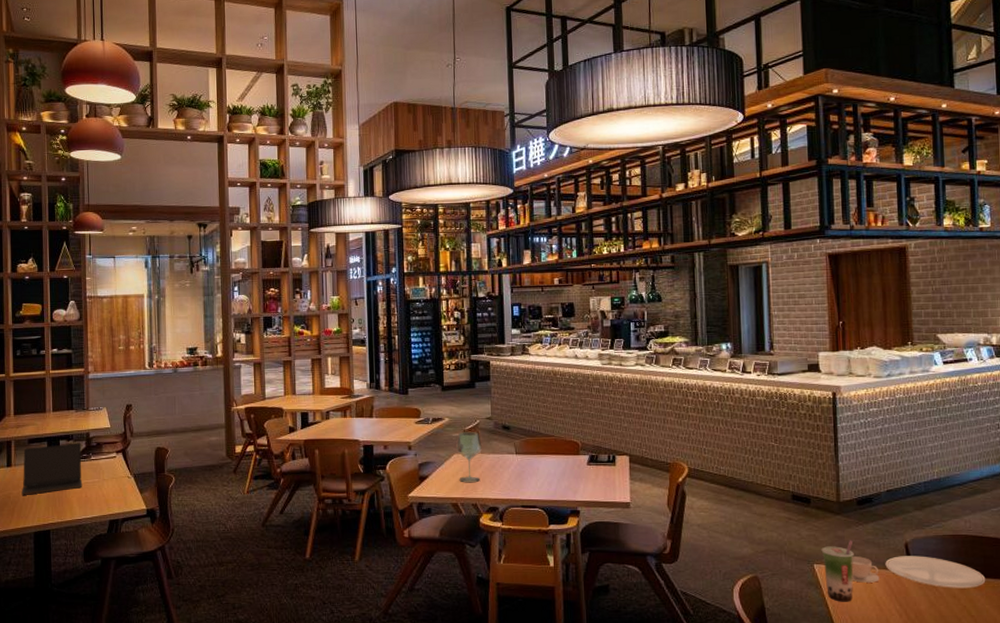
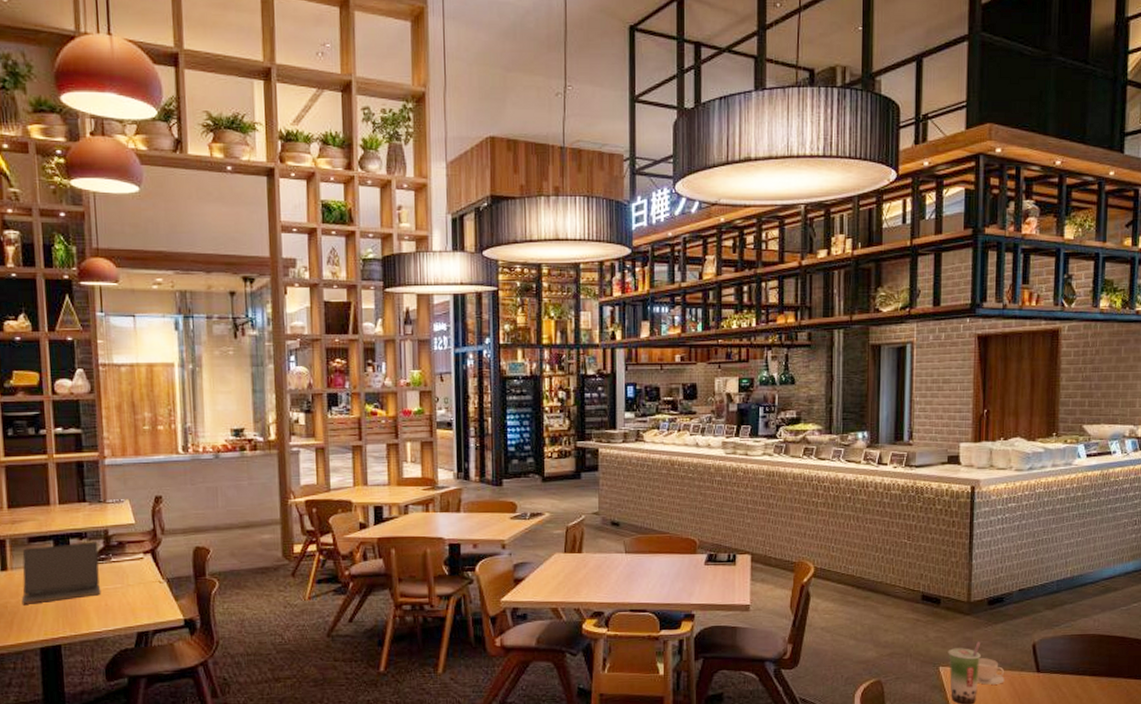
wine glass: present [455,431,482,483] -> none [556,528,587,586]
plate: present [885,556,986,589] -> none [1011,656,1109,689]

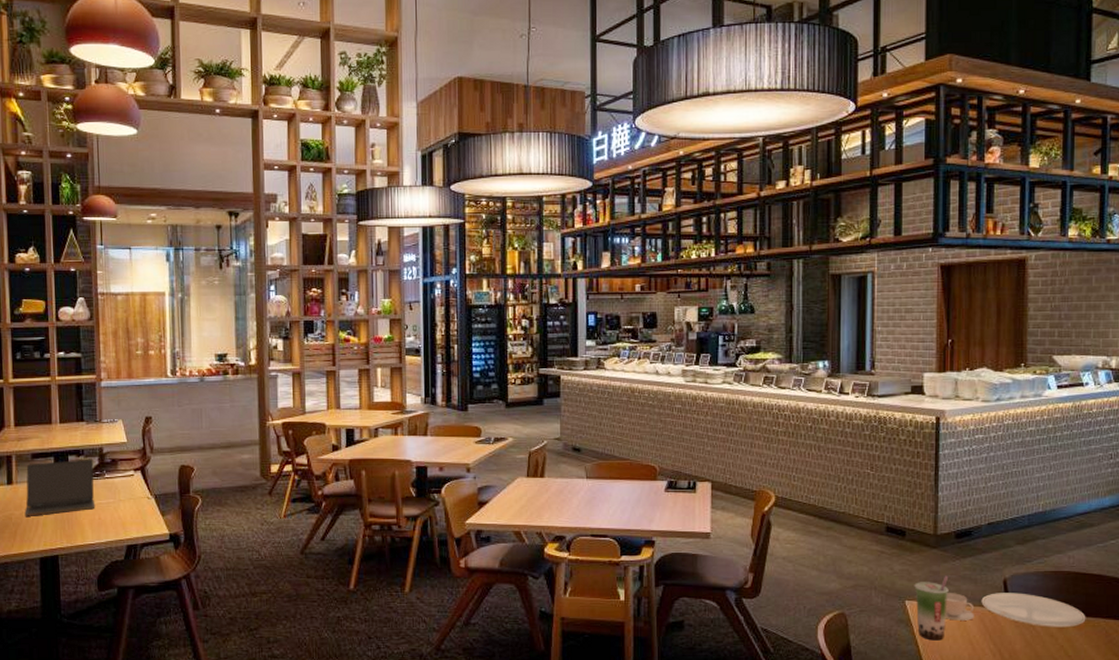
plate: none [1011,656,1109,689] -> present [981,593,1086,628]

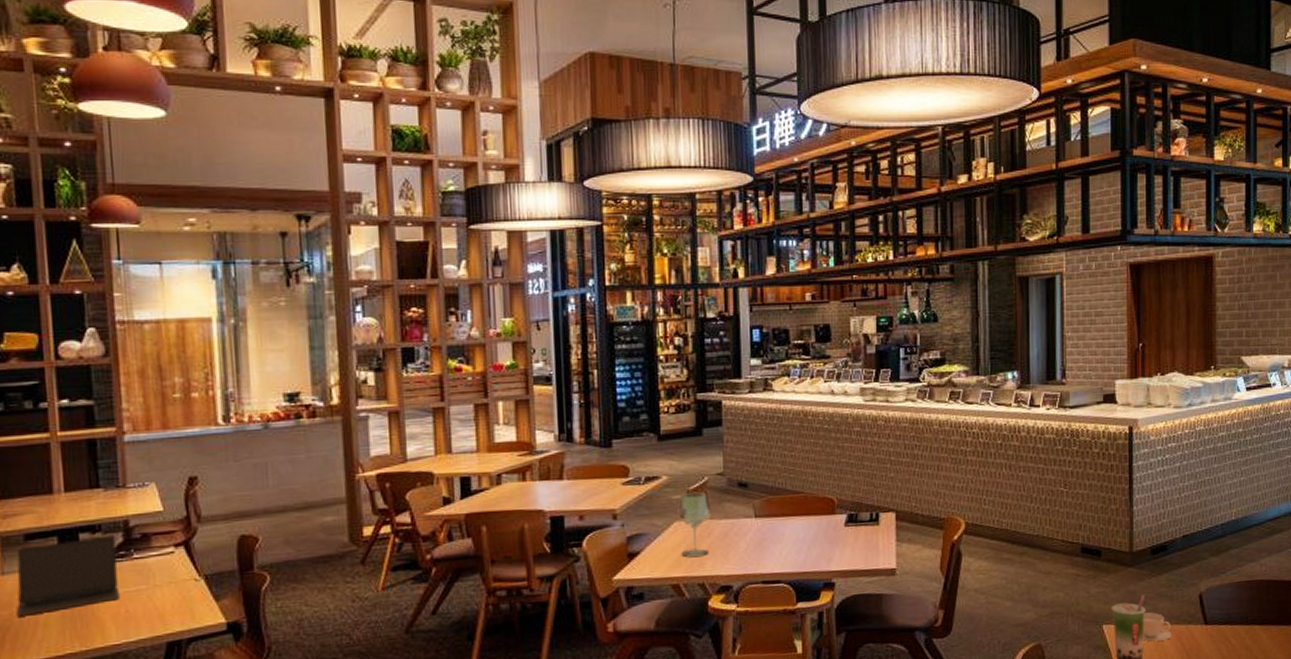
wine glass: none [519,453,549,510] -> present [676,491,711,558]
plate: present [981,593,1086,628] -> none [1178,606,1279,640]

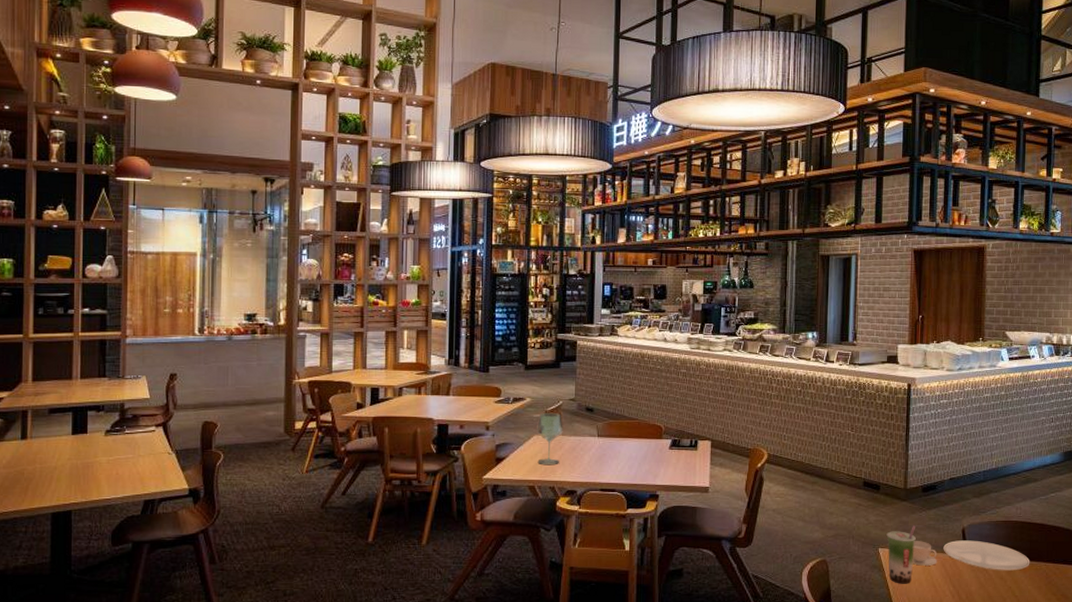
laptop: present [16,535,121,617] -> none [38,414,114,471]
plate: none [1178,606,1279,640] -> present [943,540,1030,571]

